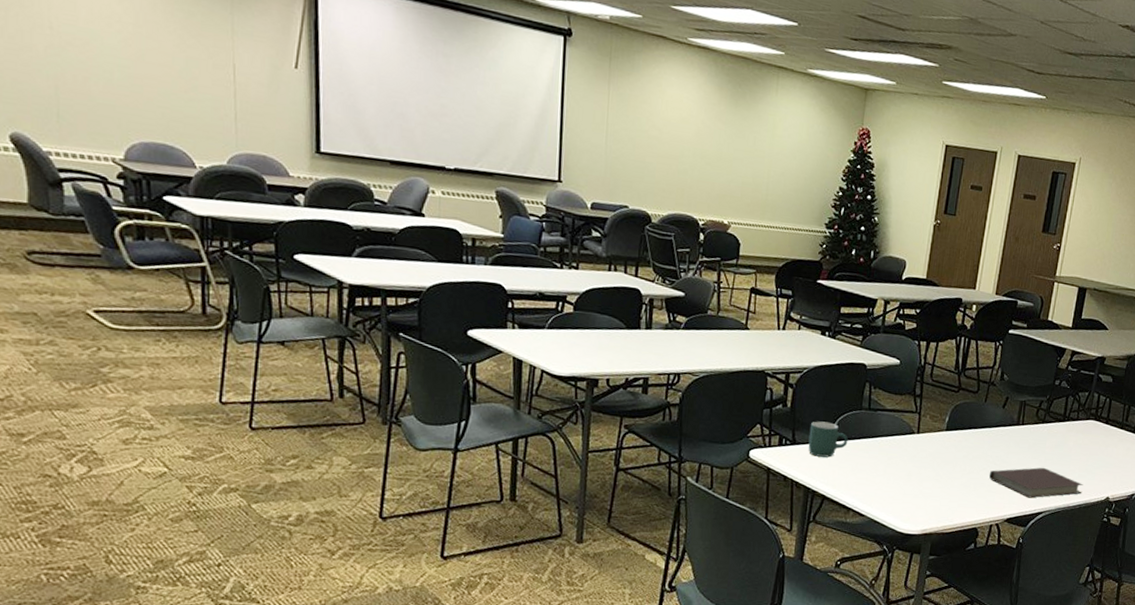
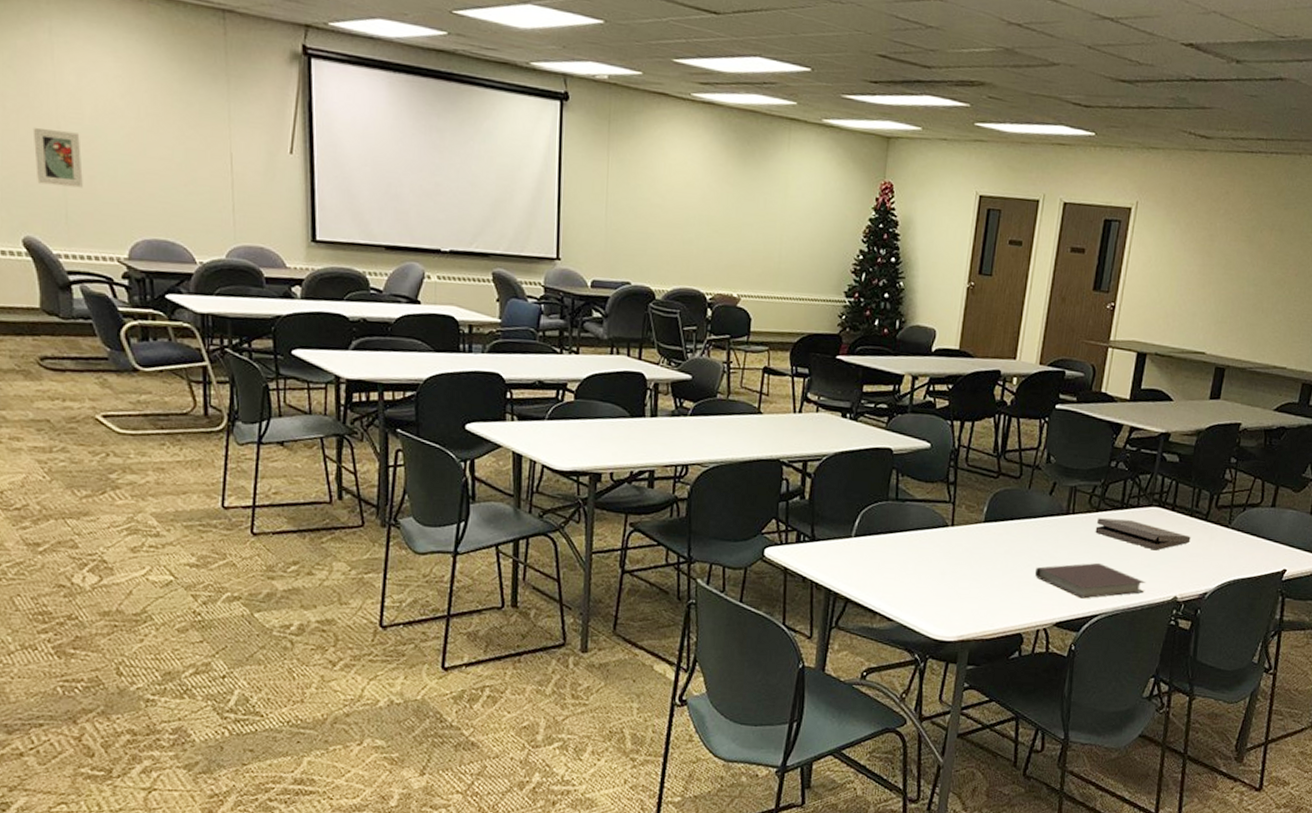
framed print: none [22,25,76,88] -> present [33,127,83,188]
mug: present [808,421,848,458] -> none [829,514,873,555]
pizza box: none [1041,429,1122,458] -> present [1095,518,1191,551]

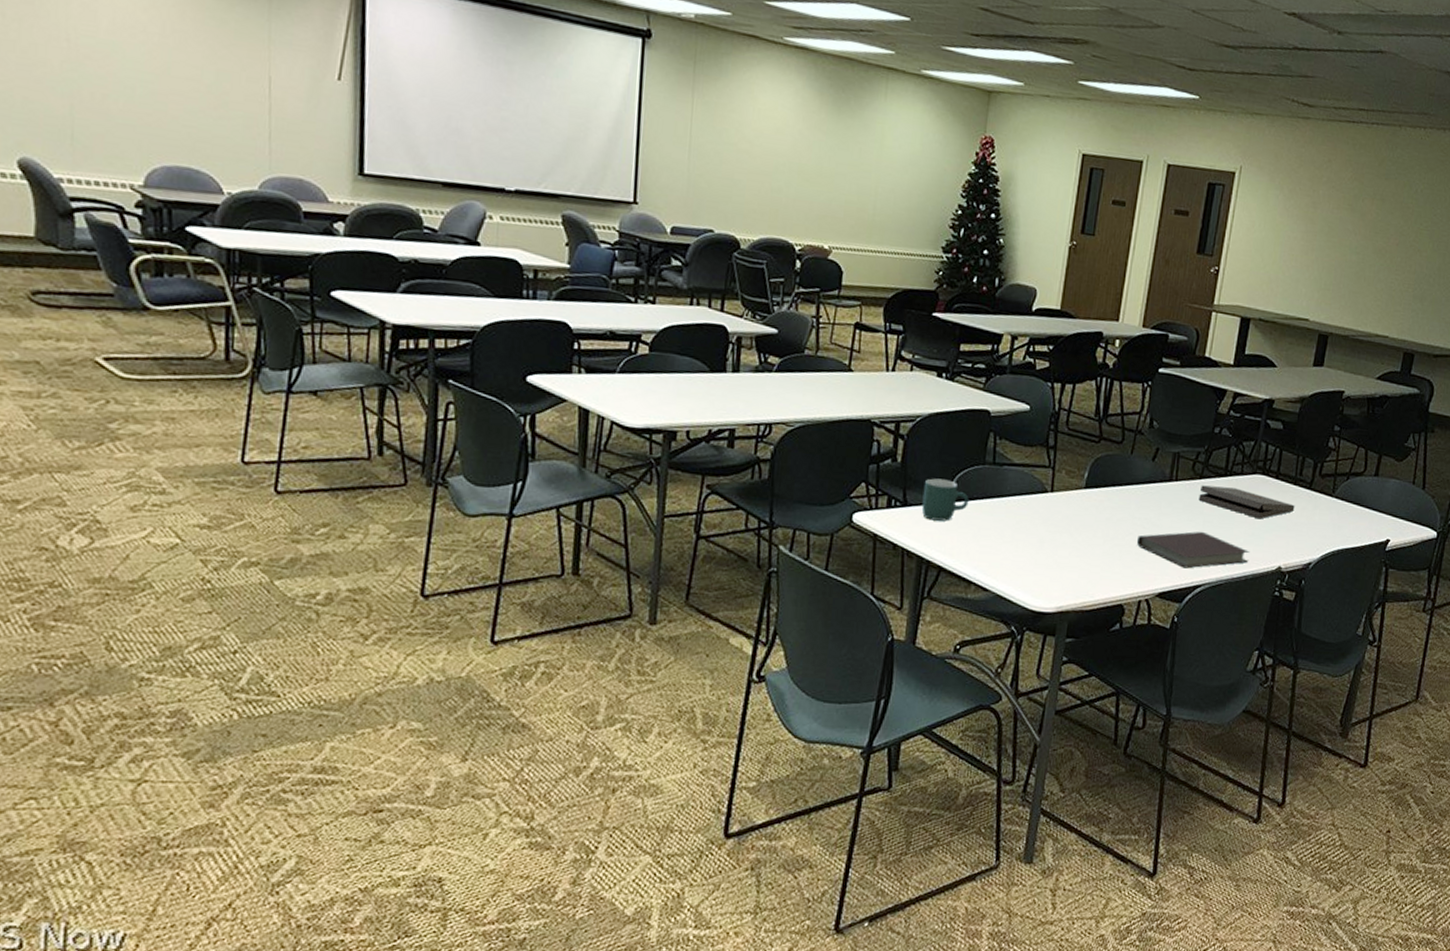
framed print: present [33,127,83,188] -> none [36,38,94,107]
mug: none [829,514,873,555] -> present [921,478,969,521]

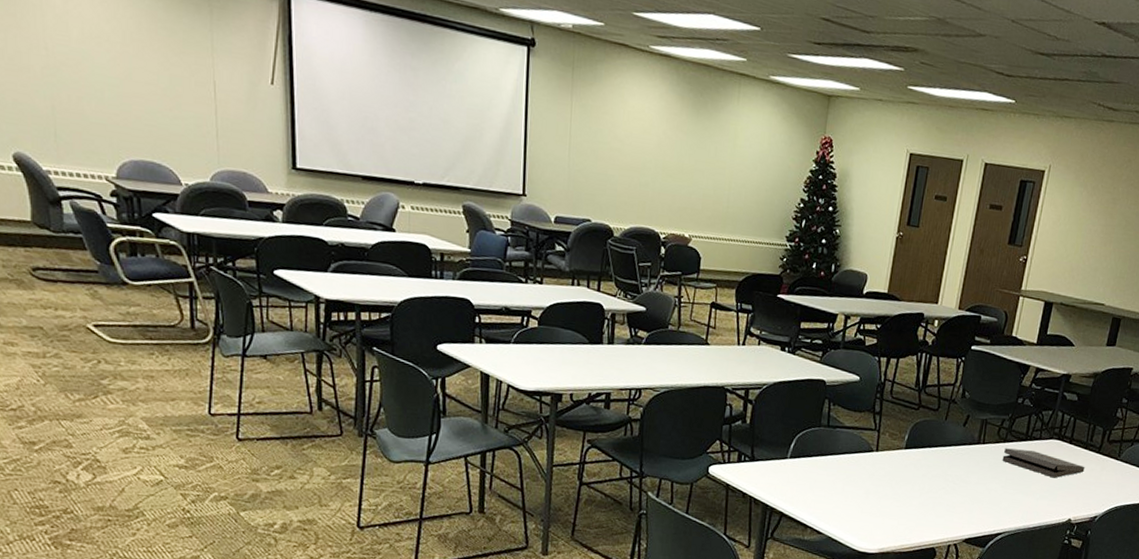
mug: present [921,478,969,521] -> none [766,438,807,475]
notebook: present [1136,531,1250,569] -> none [947,487,1045,519]

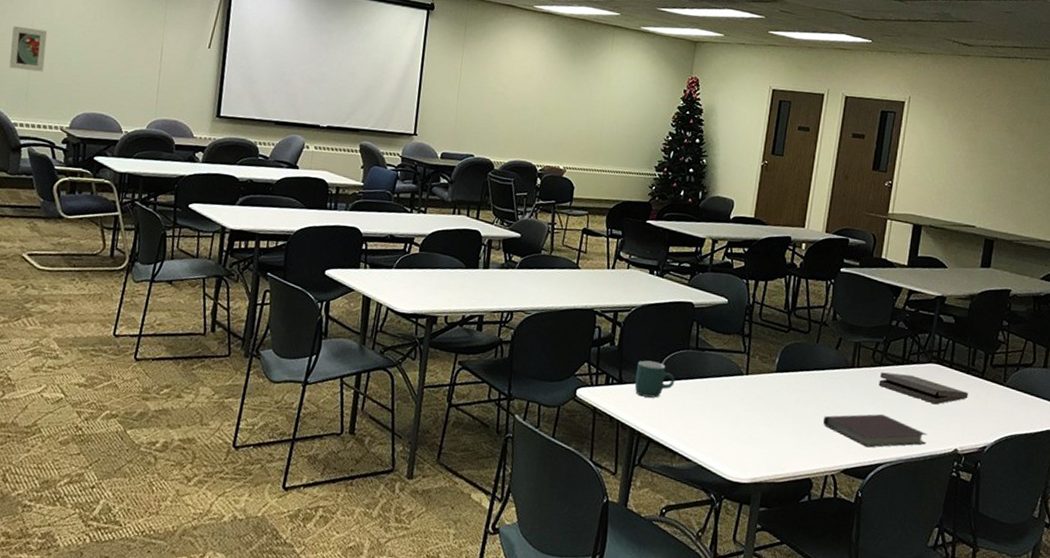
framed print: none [20,46,71,108] -> present [9,25,48,72]
mug: none [766,438,807,475] -> present [634,360,675,398]
notebook: none [947,487,1045,519] -> present [822,413,928,448]

